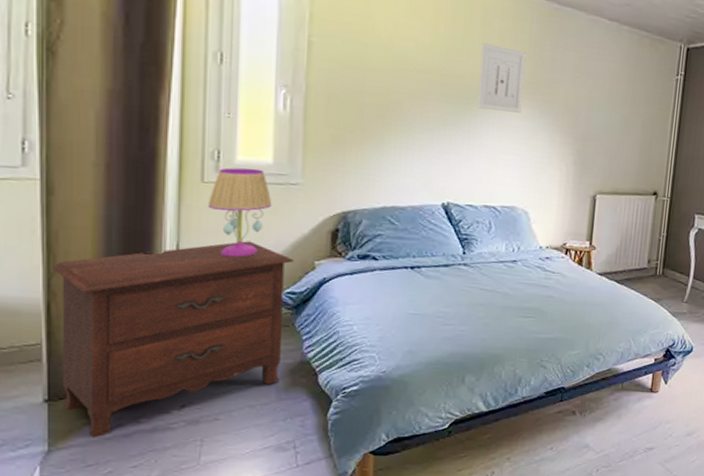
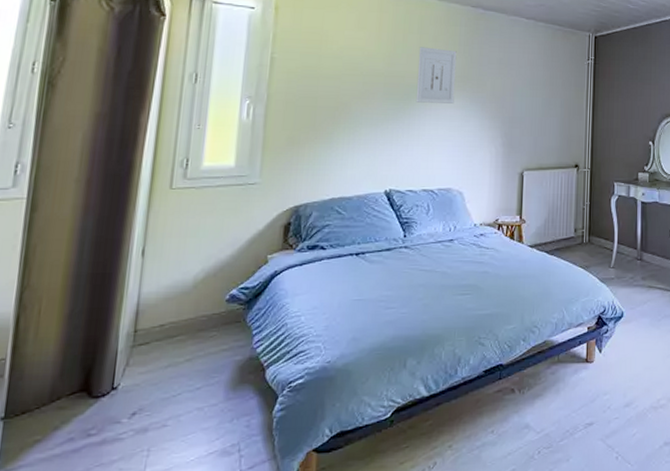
nightstand: present [51,241,294,438] -> none [18,241,249,456]
table lamp: present [207,167,272,258] -> none [173,172,232,258]

